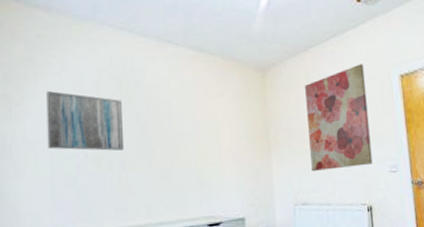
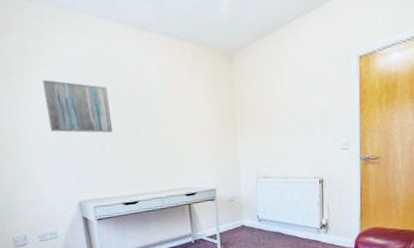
wall art: present [305,64,373,171] -> none [269,45,327,149]

